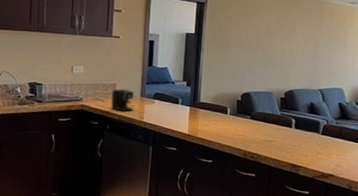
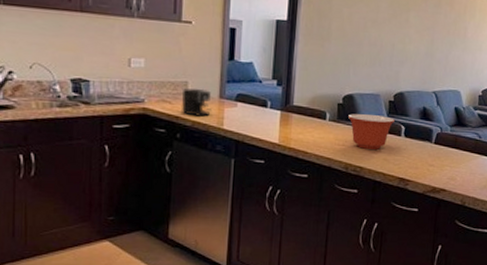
mixing bowl: none [246,109,286,139] -> present [348,114,395,150]

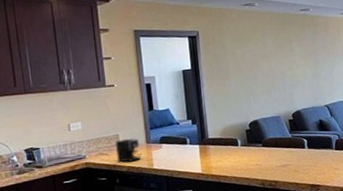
mixing bowl: present [348,114,395,150] -> none [257,133,297,165]

